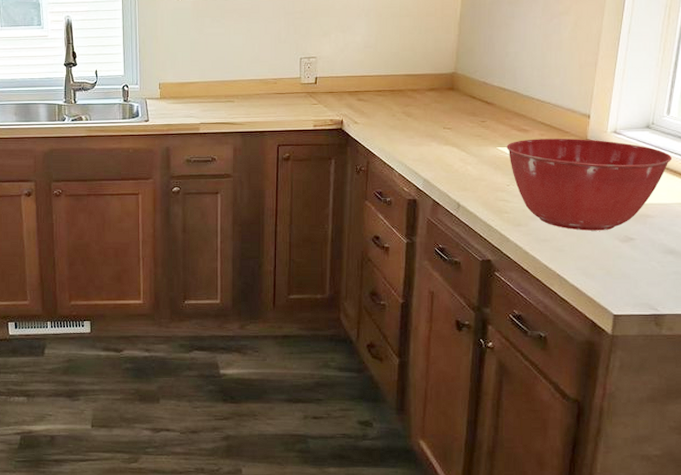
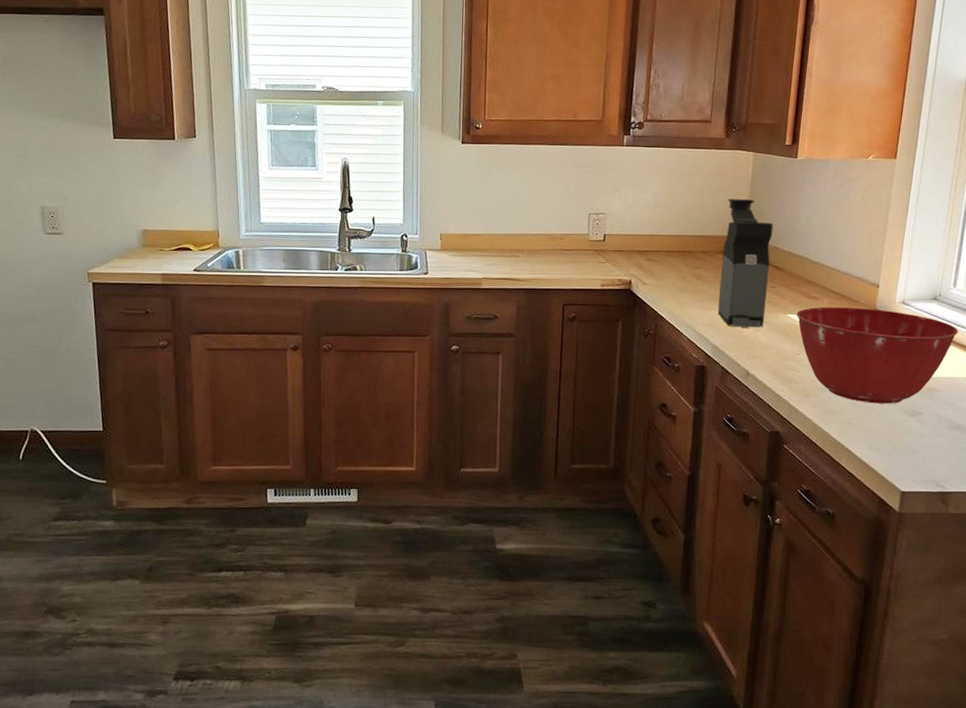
coffee maker: none [429,37,482,161] -> present [718,199,773,328]

